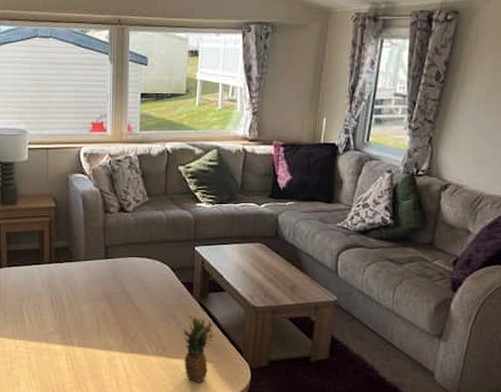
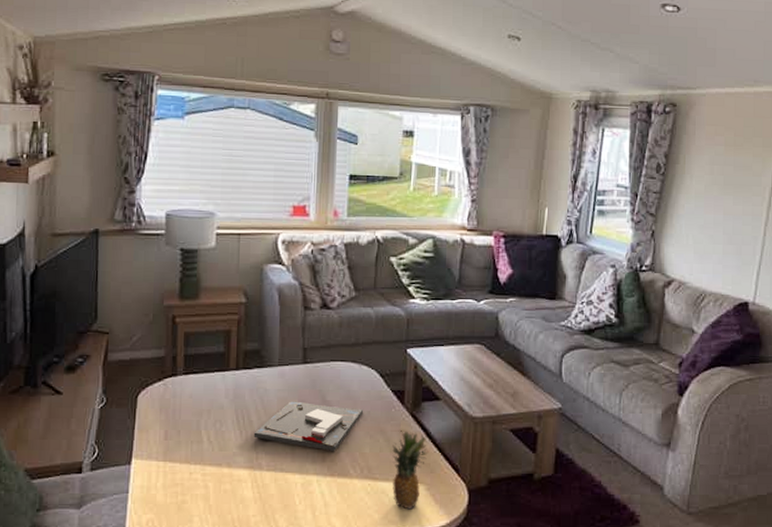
board game: none [66,290,158,332] -> present [253,401,364,451]

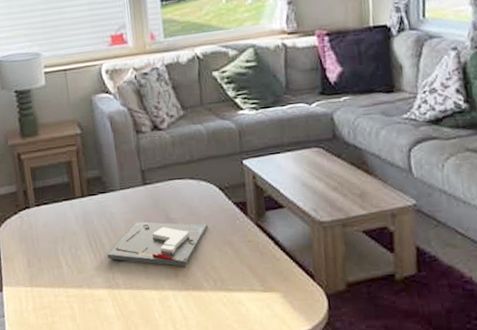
fruit: present [392,429,428,510] -> none [242,240,280,318]

